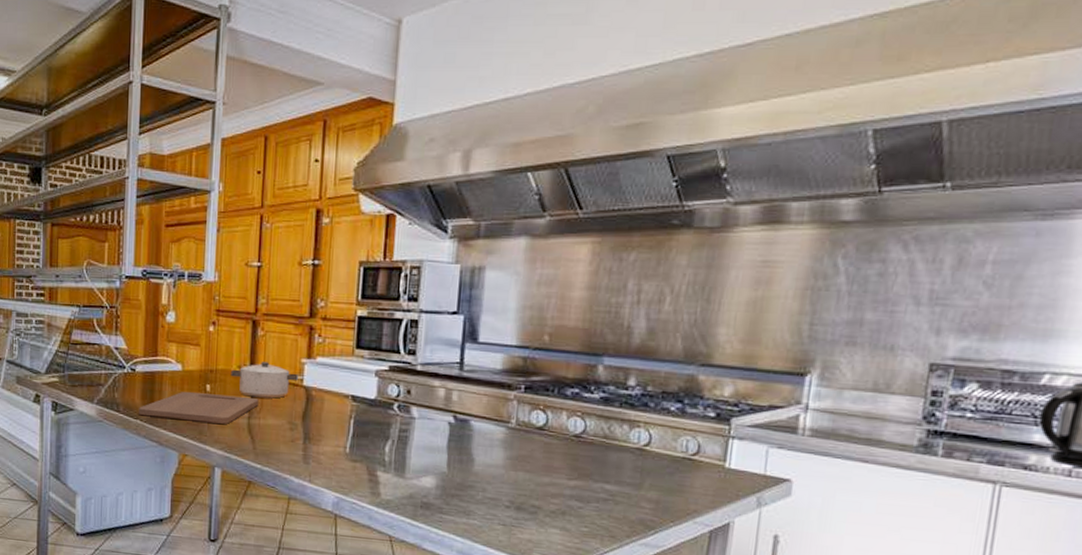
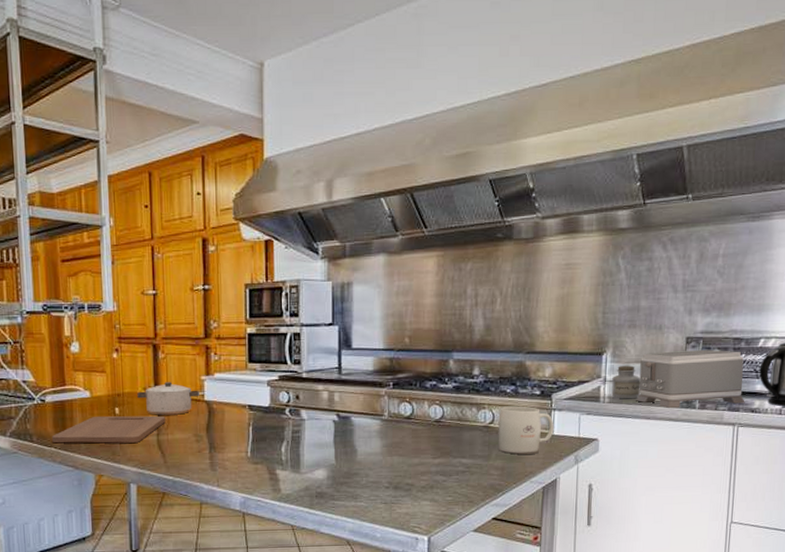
mug: none [654,427,732,489] -> present [498,406,554,455]
jar: none [814,392,859,435] -> present [611,365,641,399]
toaster: none [849,378,1016,457] -> present [636,349,745,409]

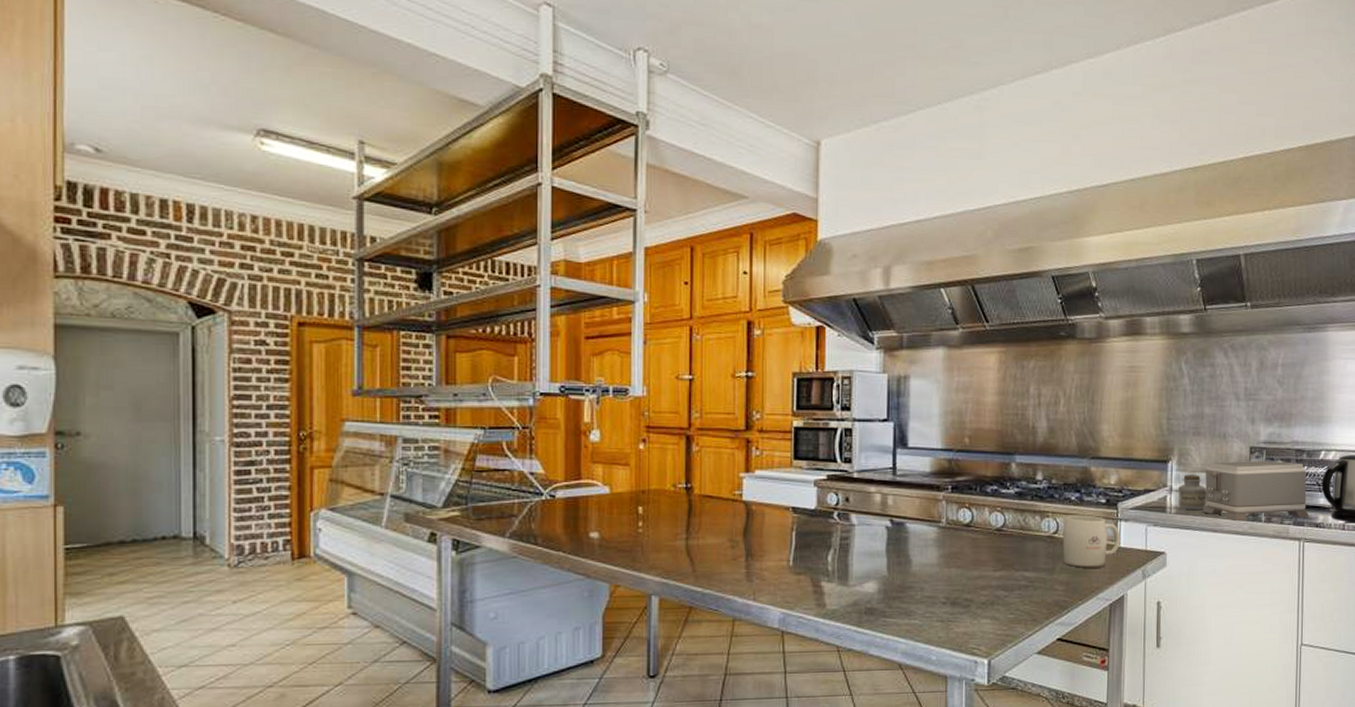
cutting board: present [52,415,166,444] -> none [561,516,697,549]
cooking pot: present [137,382,201,415] -> none [665,478,738,516]

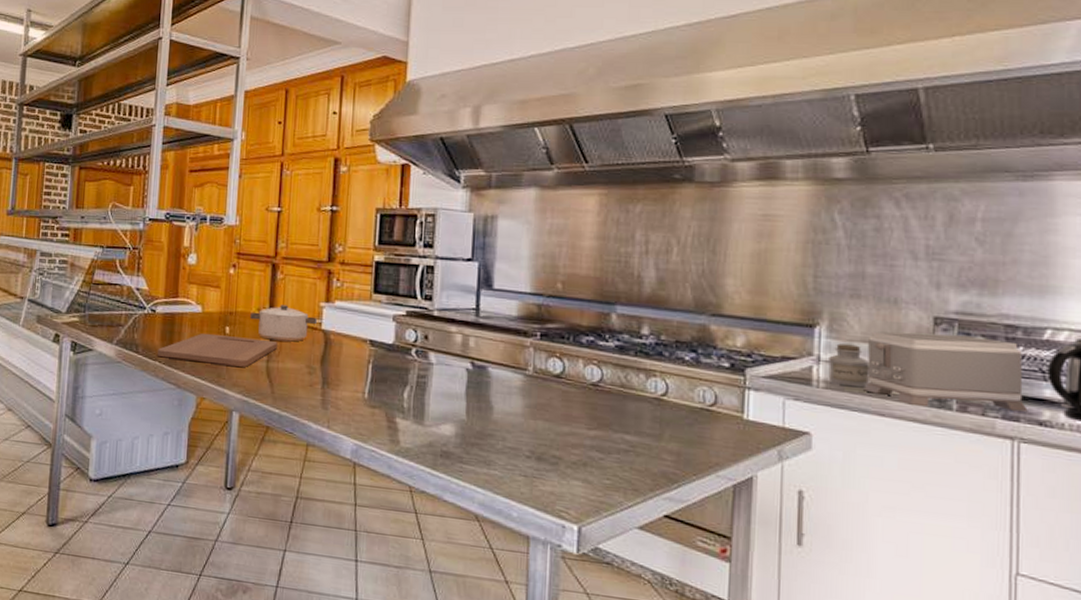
cutting board: none [561,516,697,549] -> present [158,334,278,368]
cooking pot: none [665,478,738,516] -> present [250,305,318,342]
mug: present [1062,515,1120,568] -> none [672,376,749,441]

